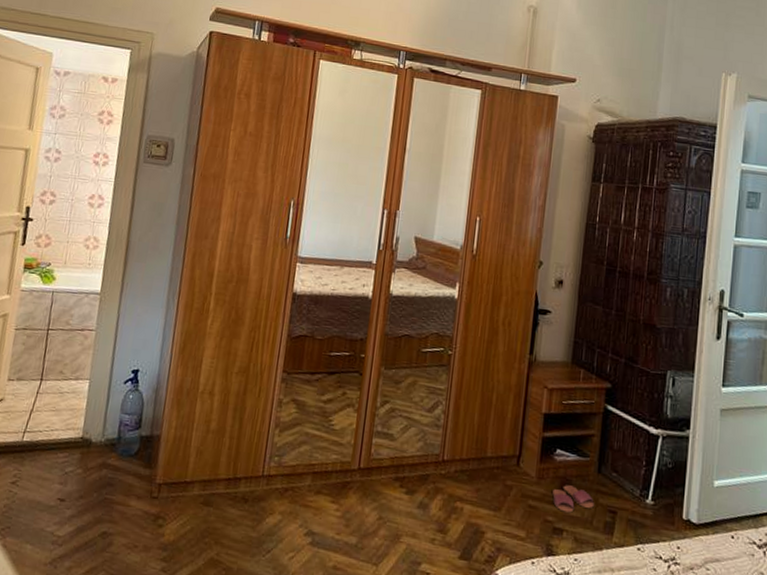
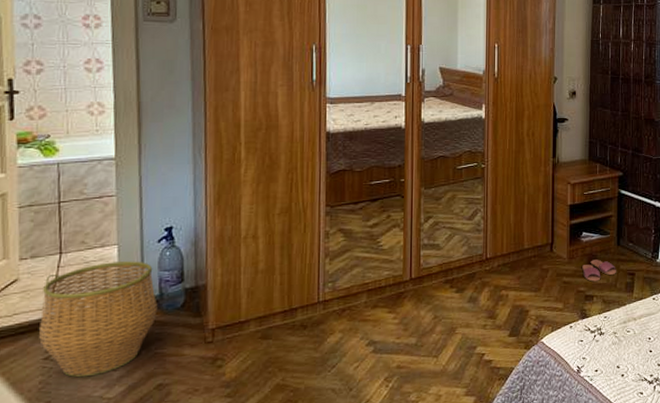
basket: none [11,396,116,510] -> present [39,261,158,378]

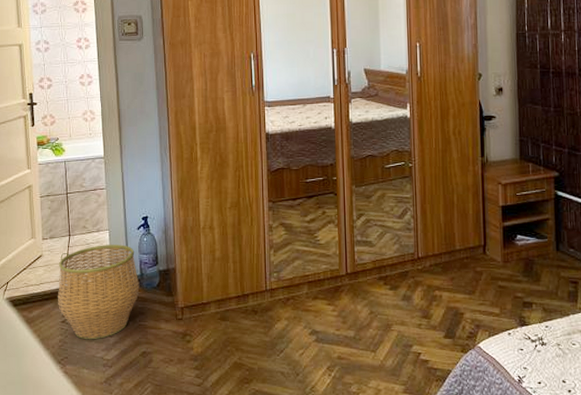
slippers: present [582,259,616,282] -> none [518,265,557,288]

